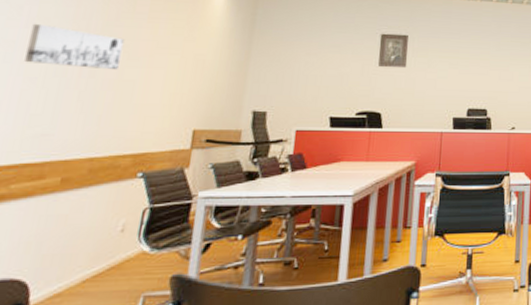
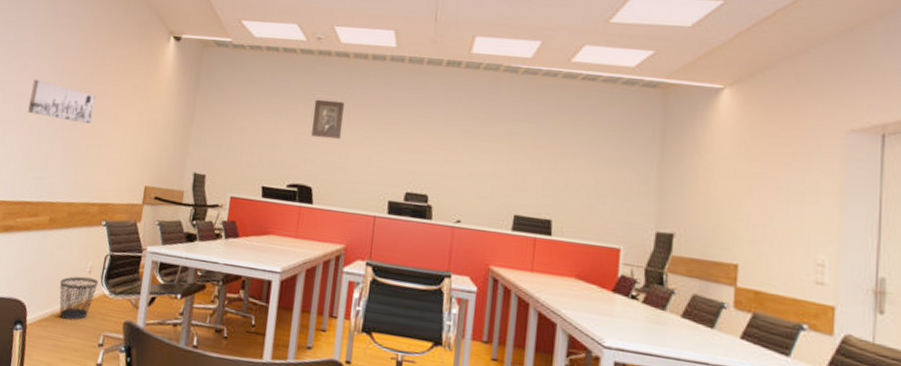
wastebasket: none [79,236,135,289] -> present [59,276,99,321]

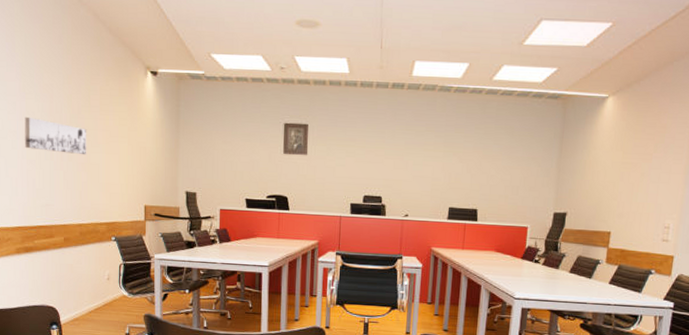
wastebasket: present [59,276,99,321] -> none [83,283,117,318]

